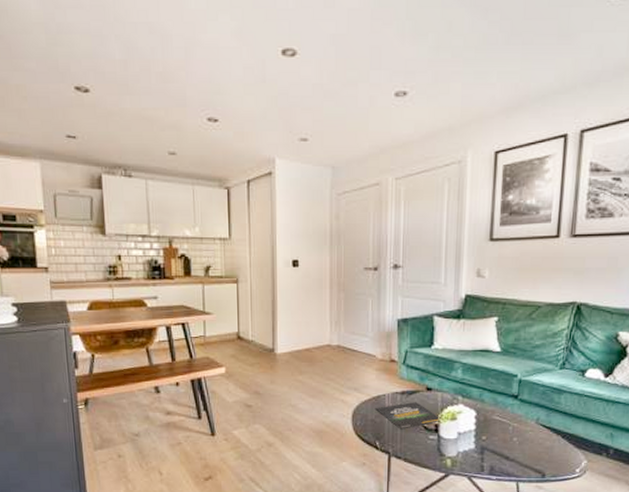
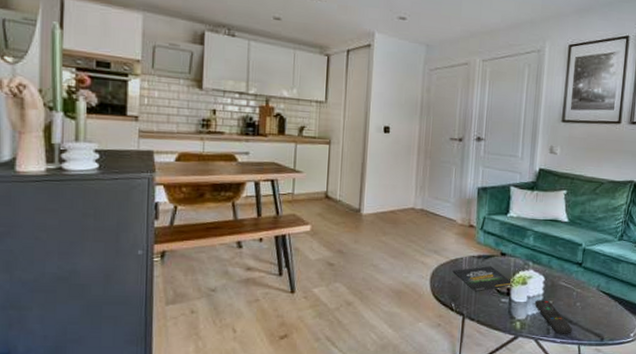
remote control: none [466,436,509,471] -> present [534,300,572,334]

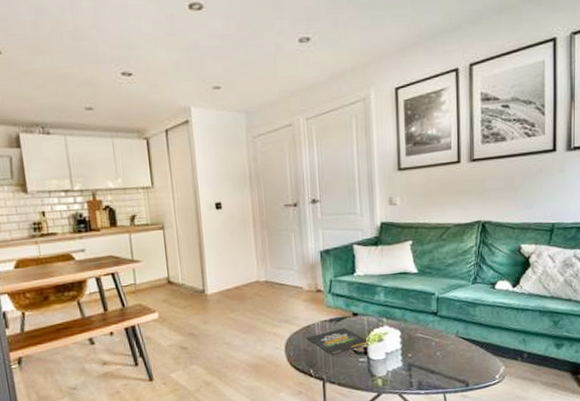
remote control: present [534,300,572,334] -> none [393,354,435,386]

